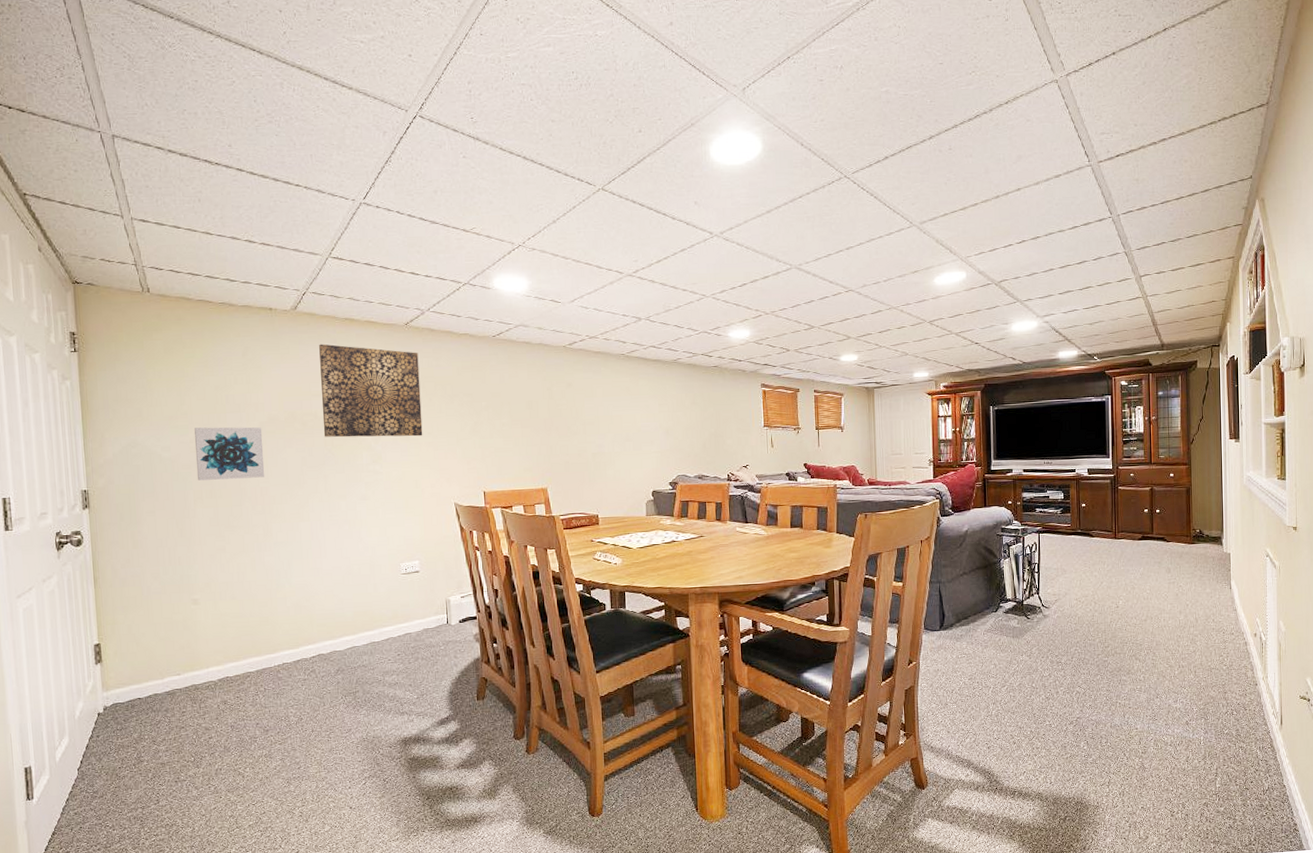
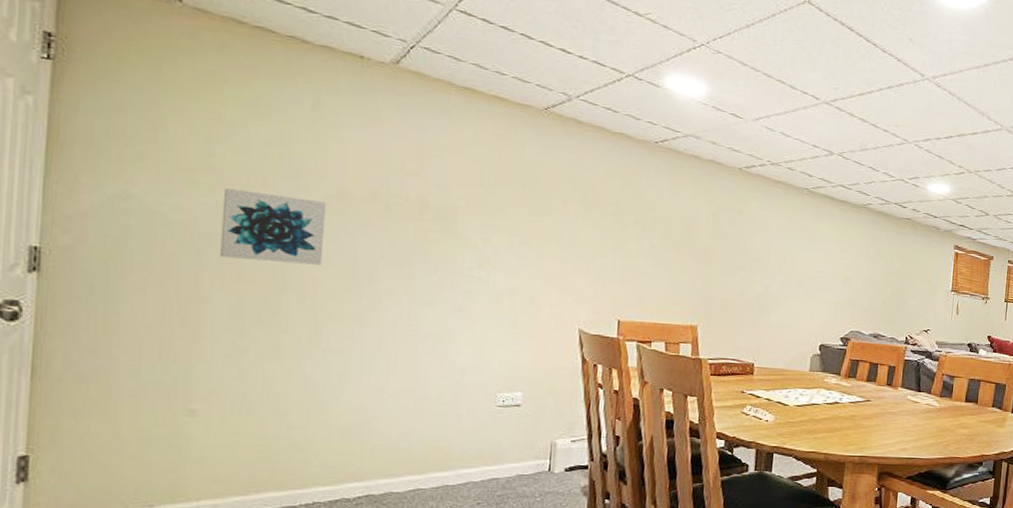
wall art: present [319,344,423,438] -> none [414,112,557,245]

